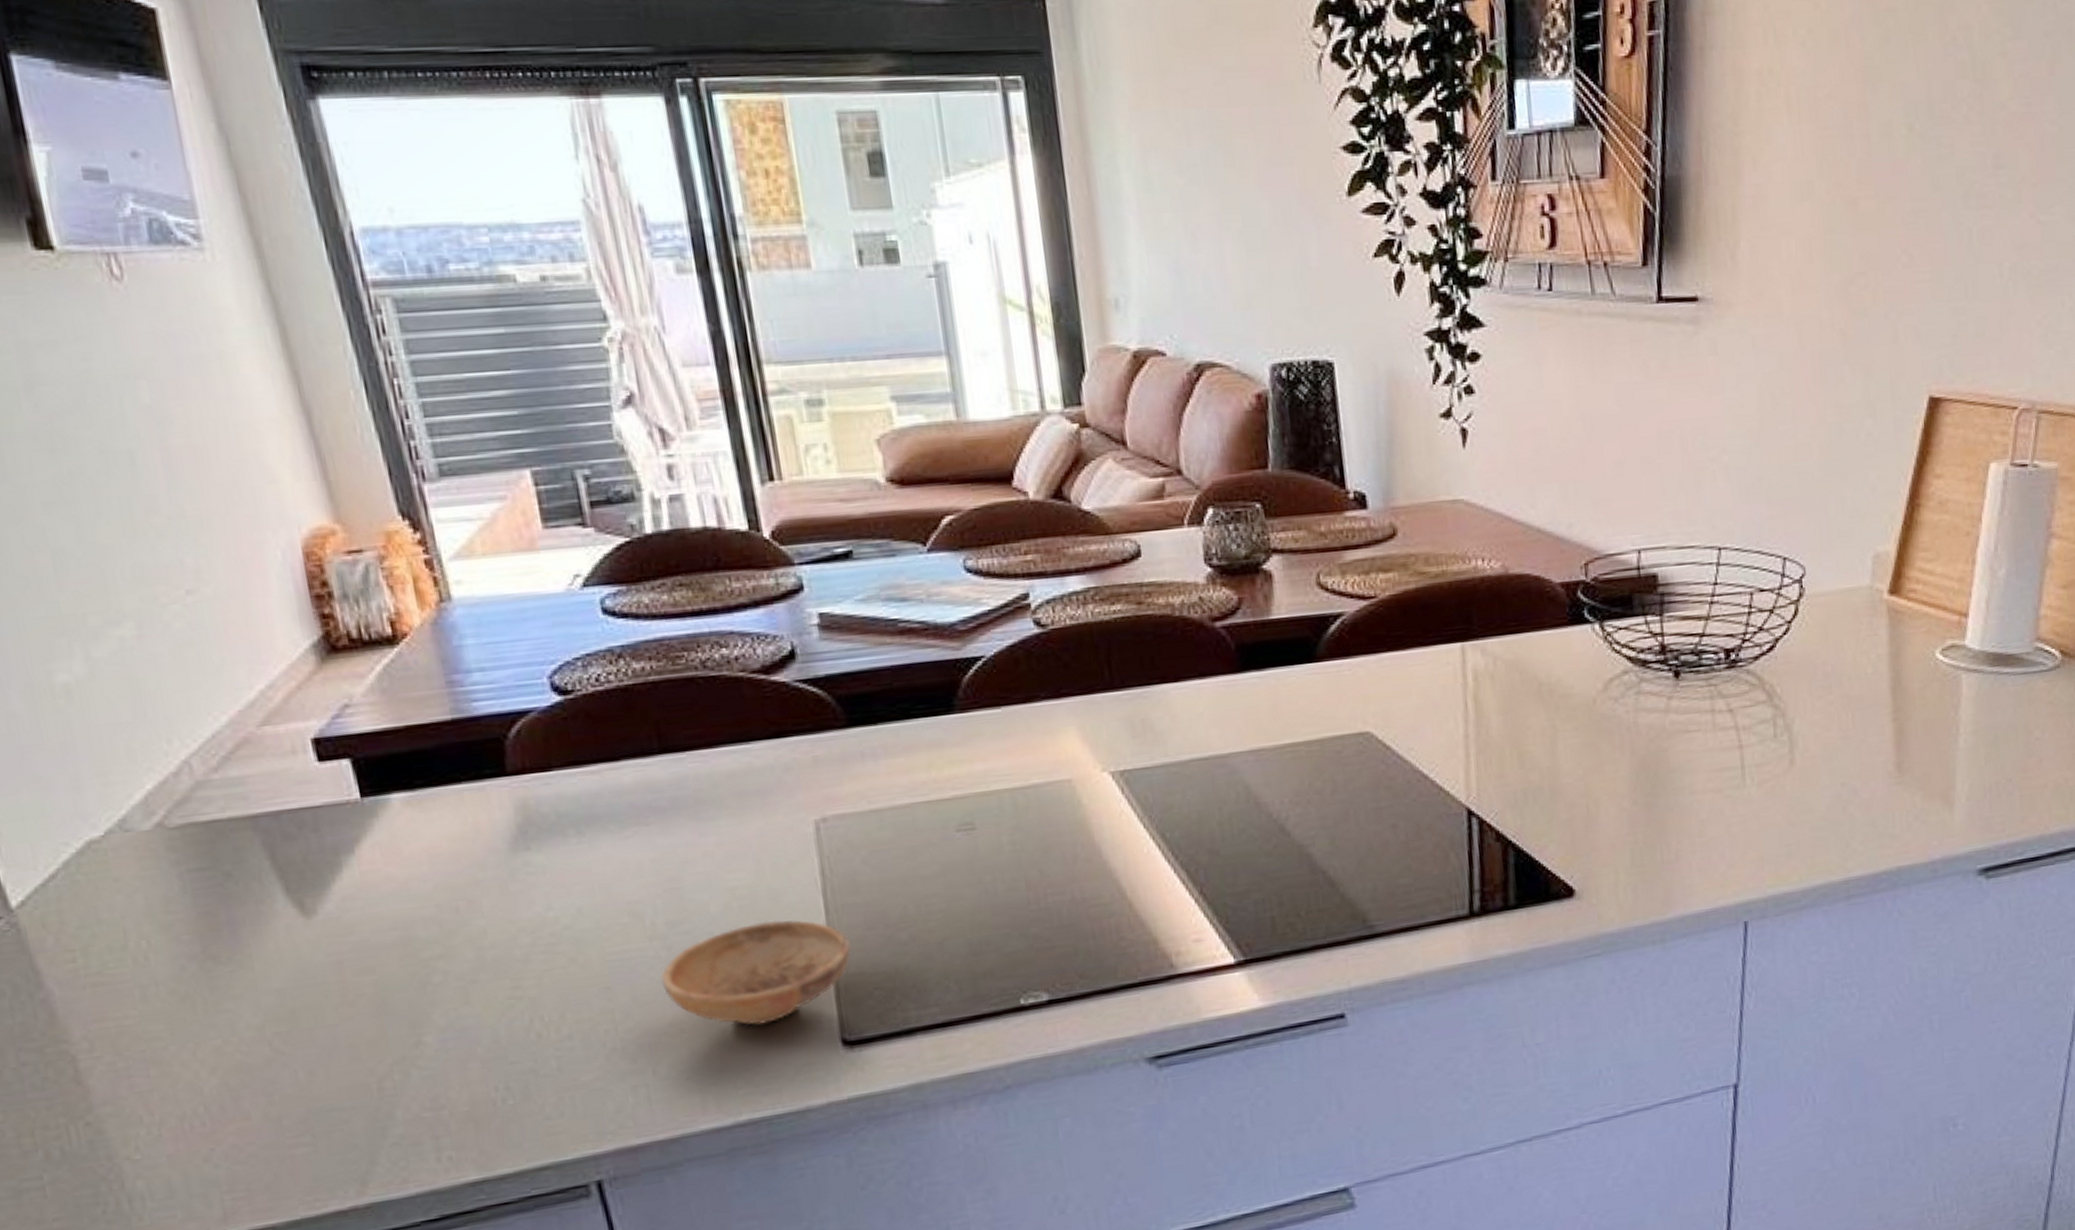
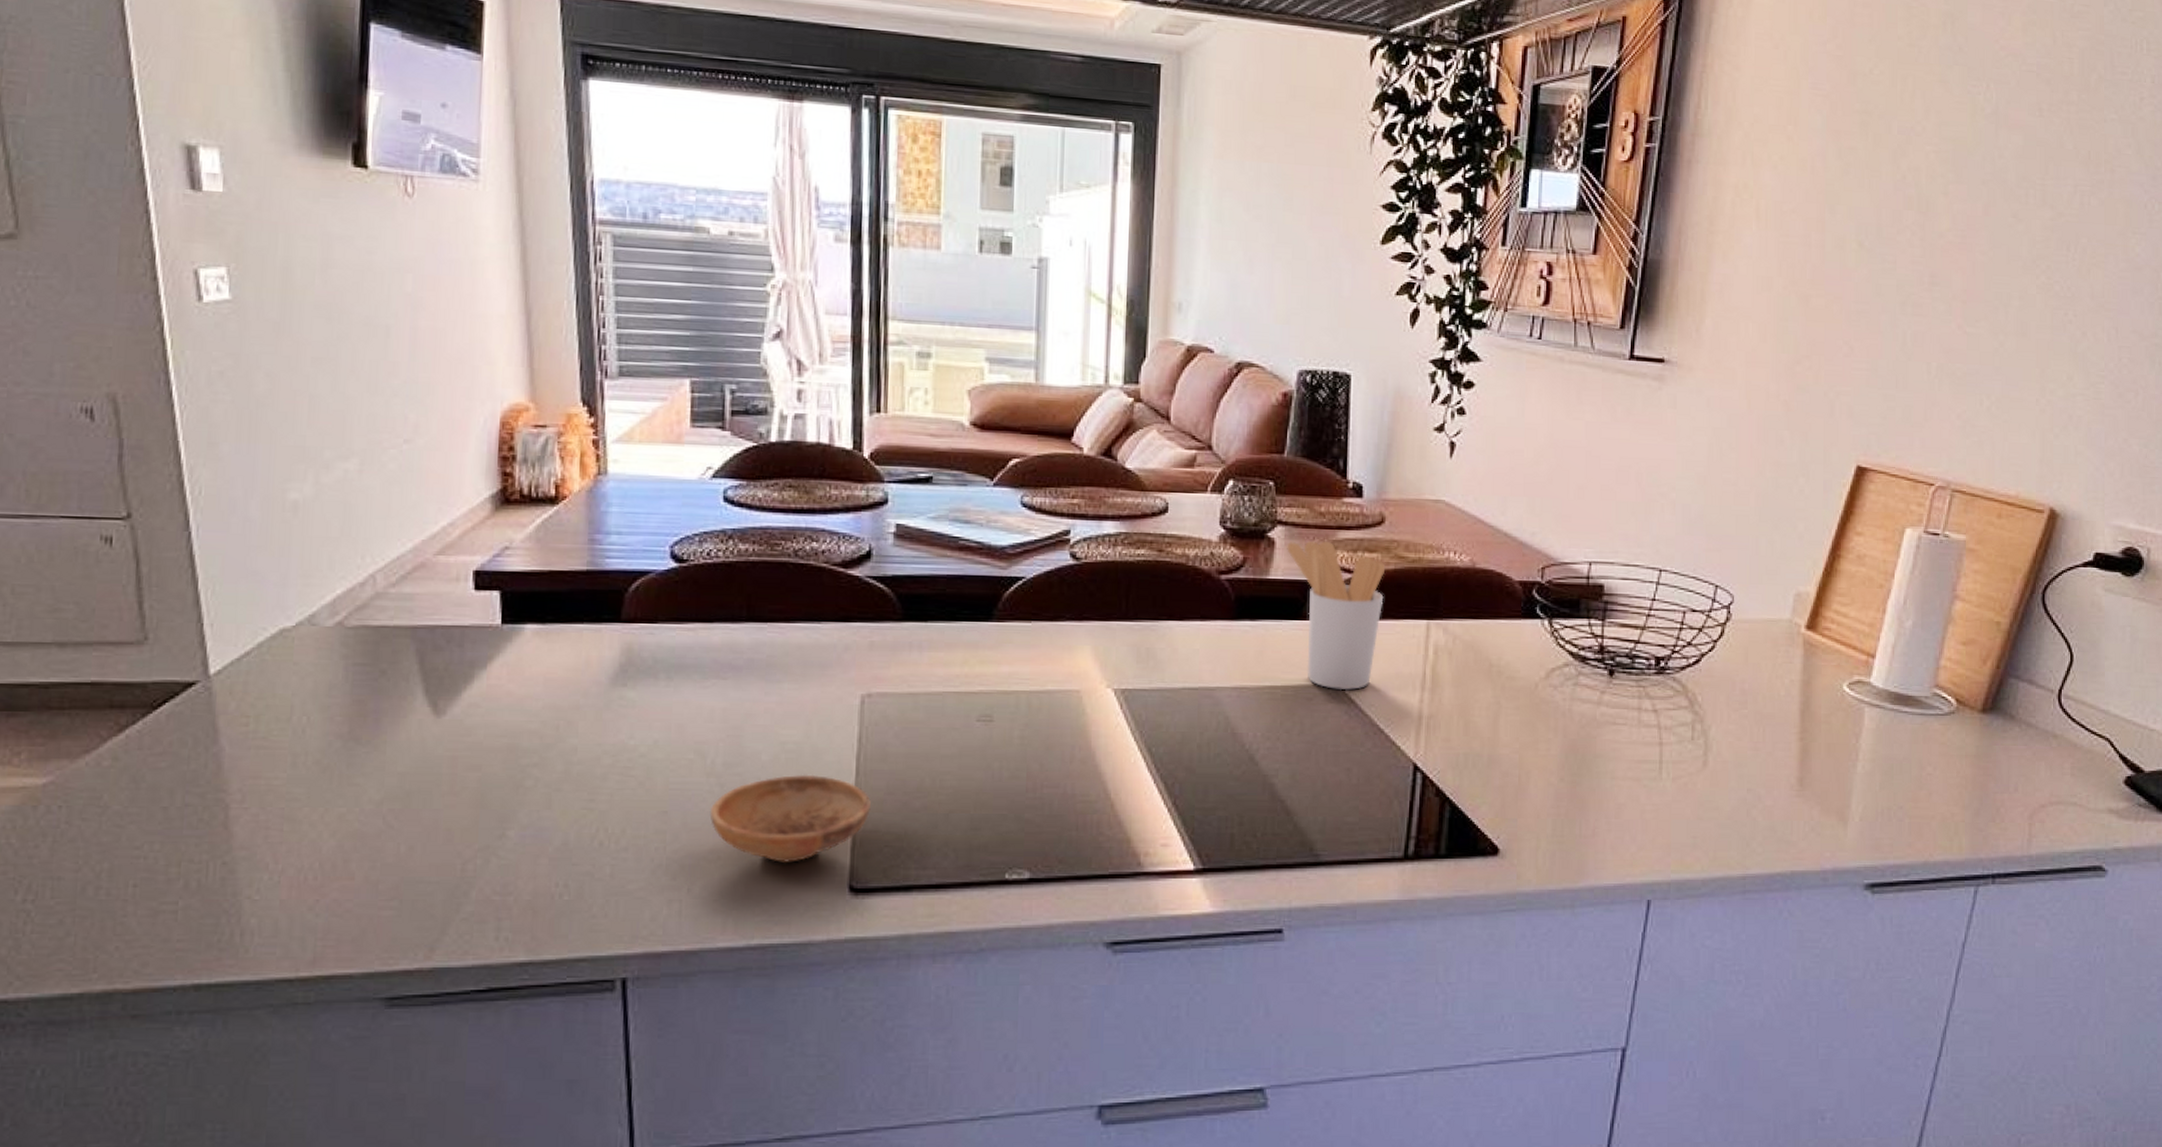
utensil holder: none [1287,565,1408,737] -> present [1287,540,1386,691]

